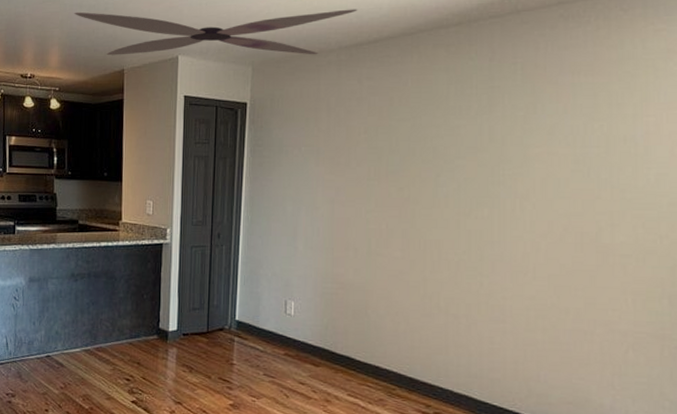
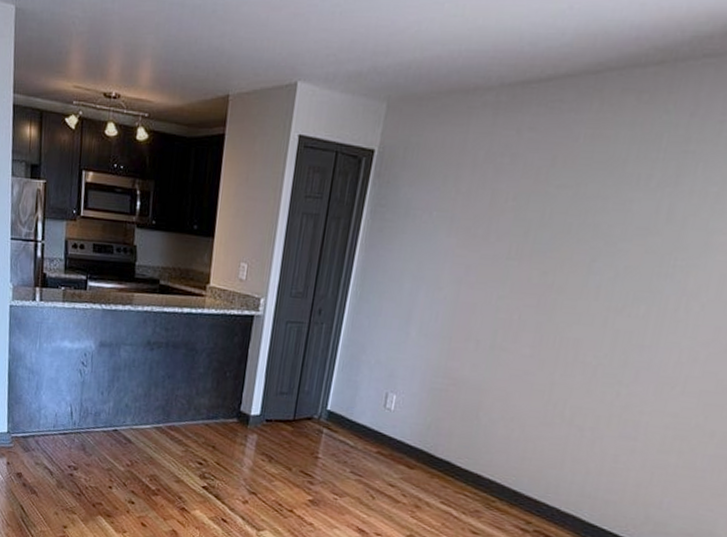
ceiling fan: present [74,9,358,56] -> none [174,13,534,93]

